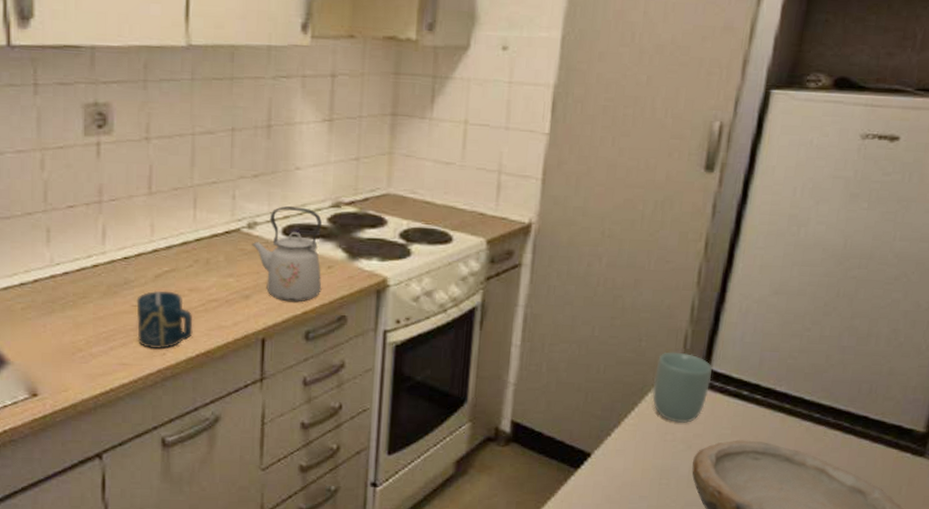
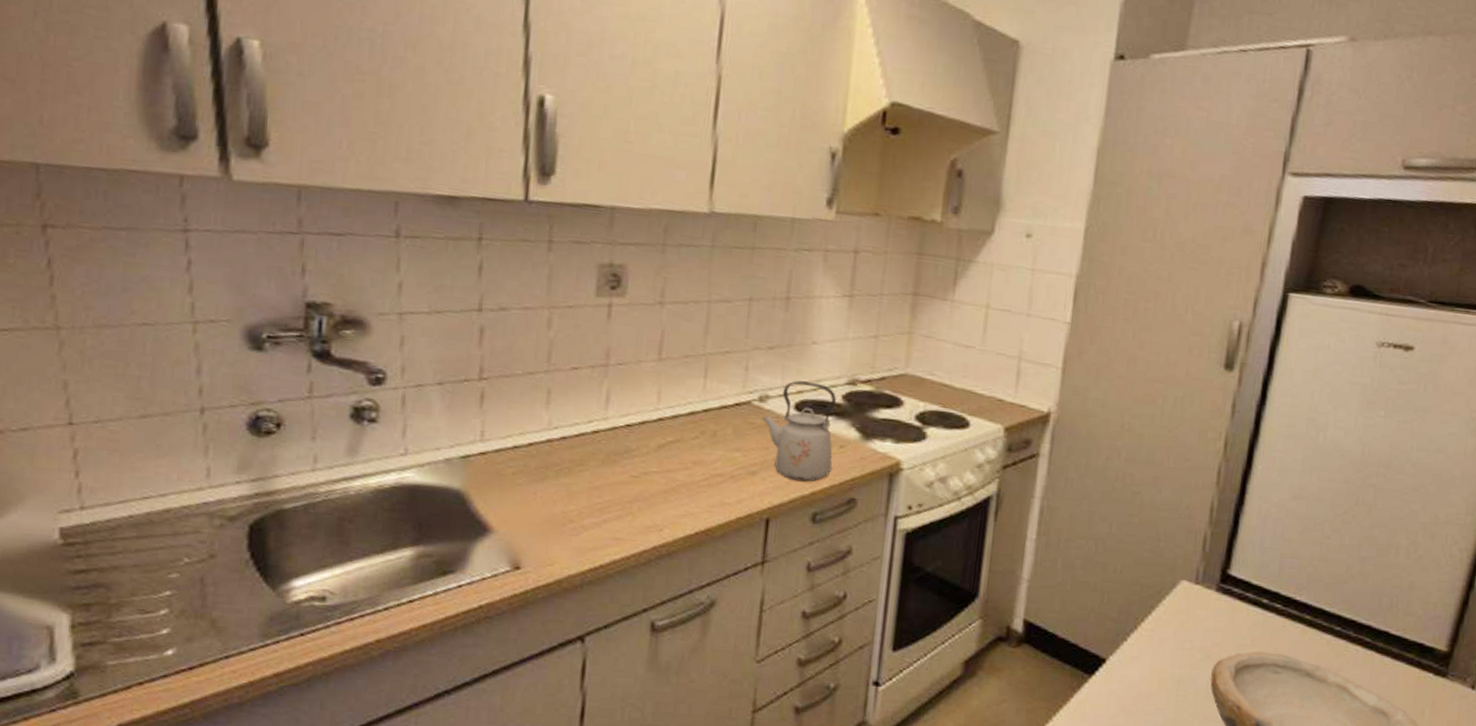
cup: present [136,290,193,350] -> none [633,461,694,525]
cup: present [652,352,713,423] -> none [1170,553,1232,630]

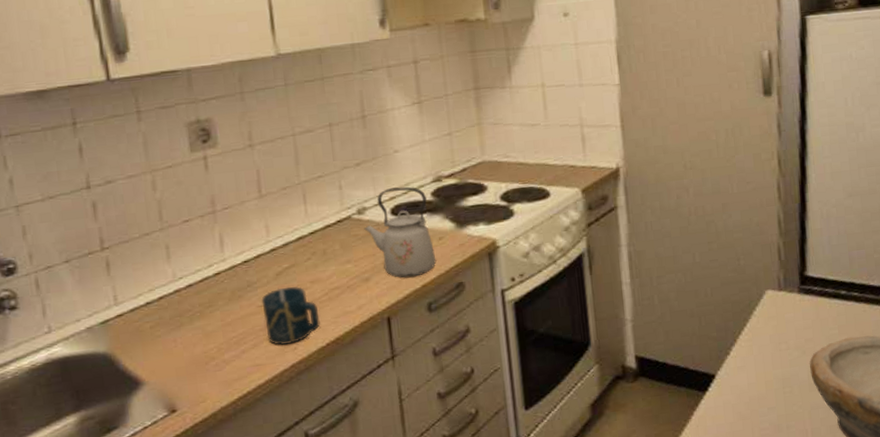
cup: none [633,461,694,525] -> present [261,286,320,345]

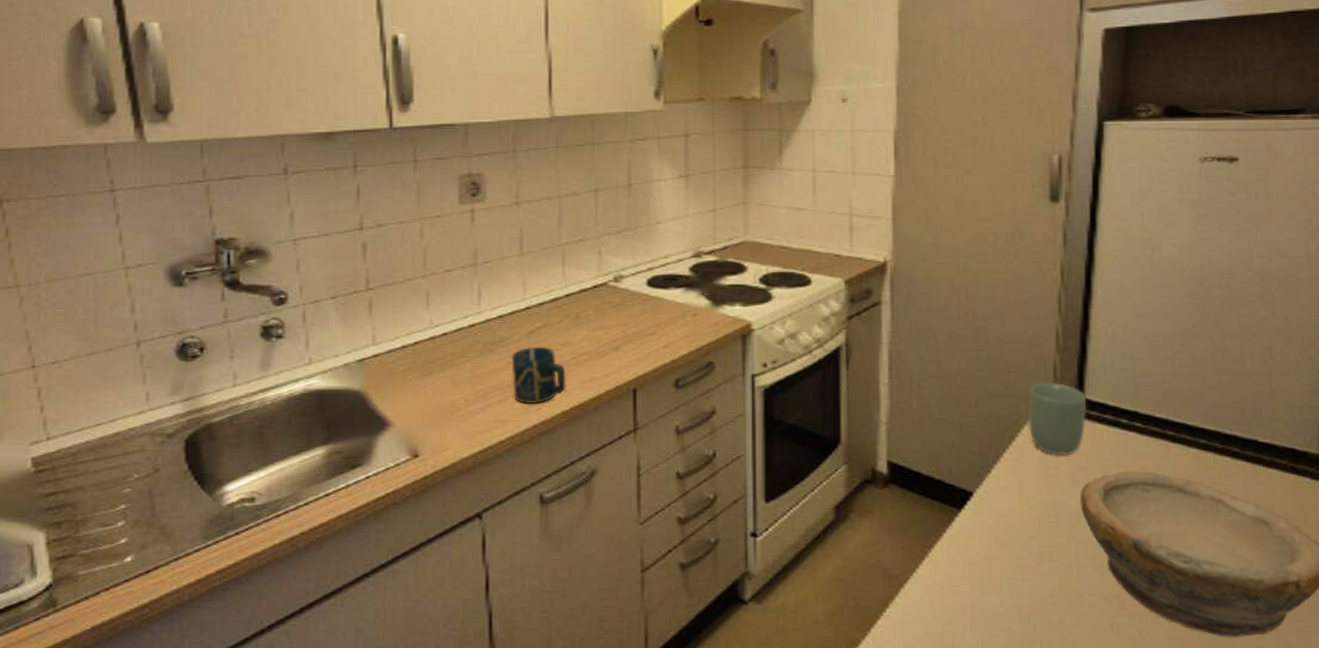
kettle: present [364,186,437,278] -> none [619,259,688,351]
cup: none [758,264,810,331] -> present [1027,382,1087,455]

